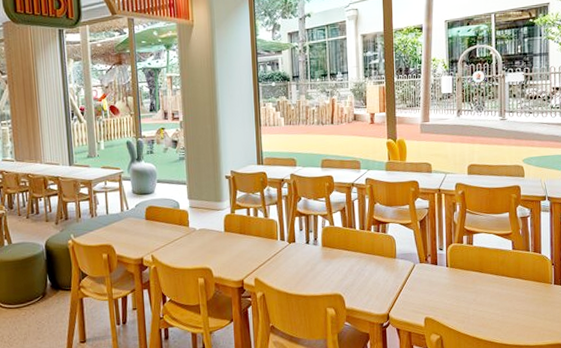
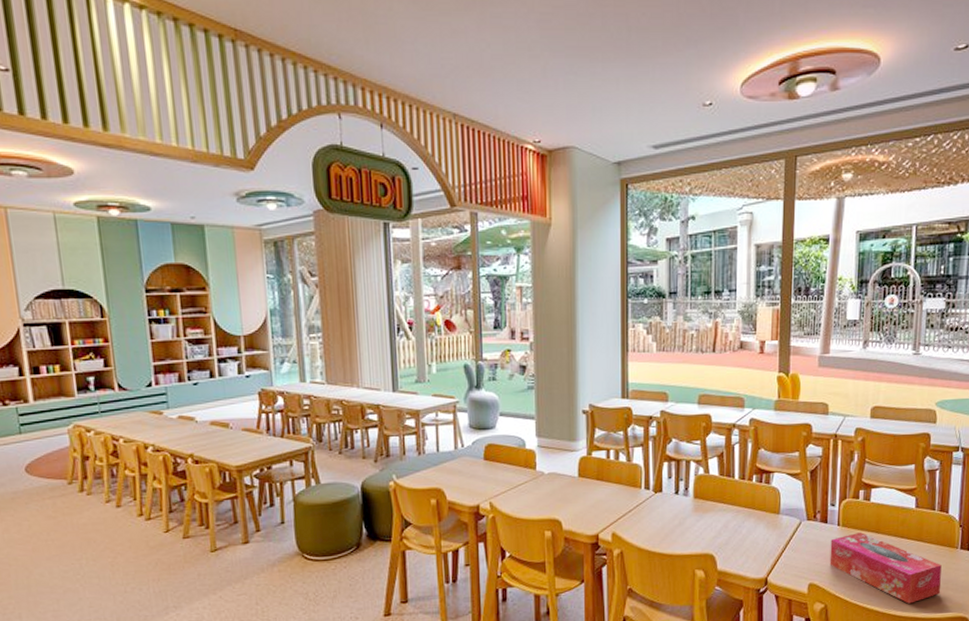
tissue box: none [441,272,540,333] -> present [829,532,942,604]

